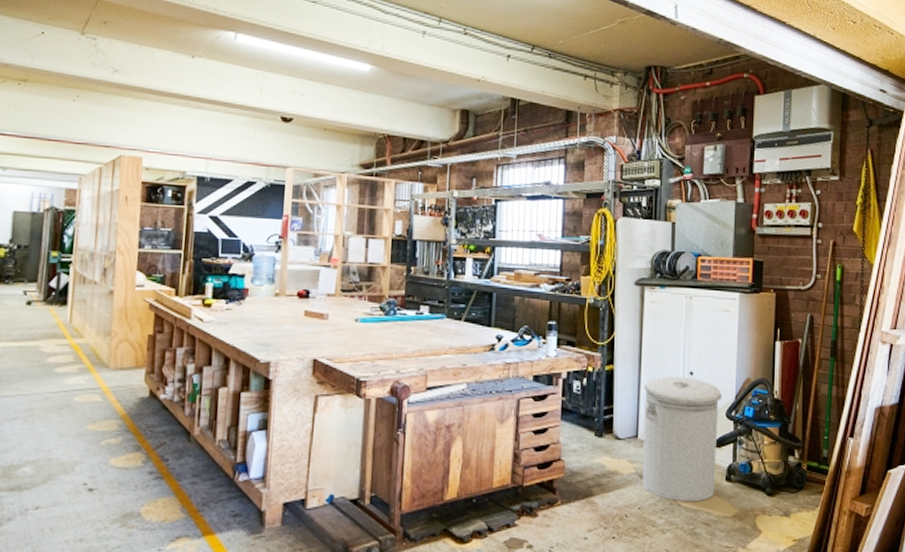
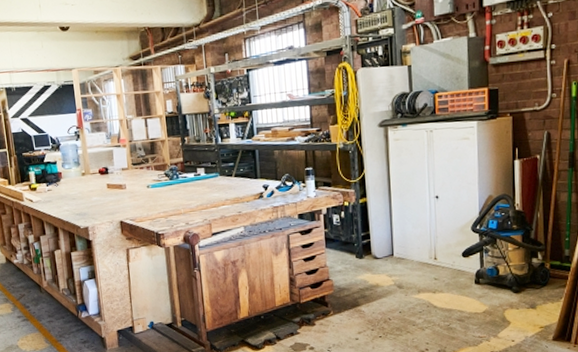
can: present [642,376,722,502] -> none [395,200,467,304]

